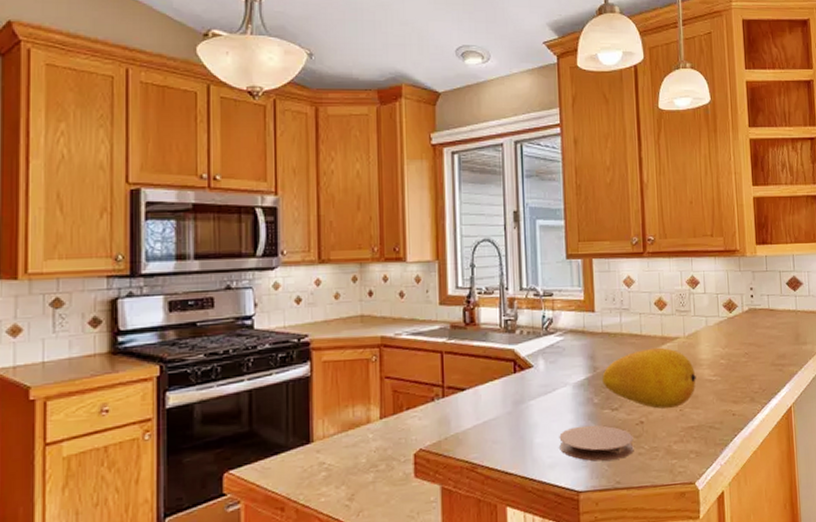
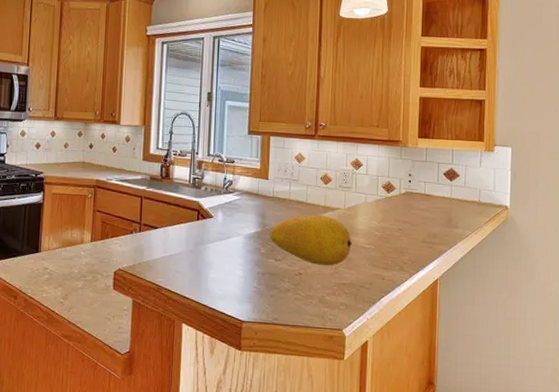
coaster: present [559,425,634,461] -> none [229,269,292,301]

